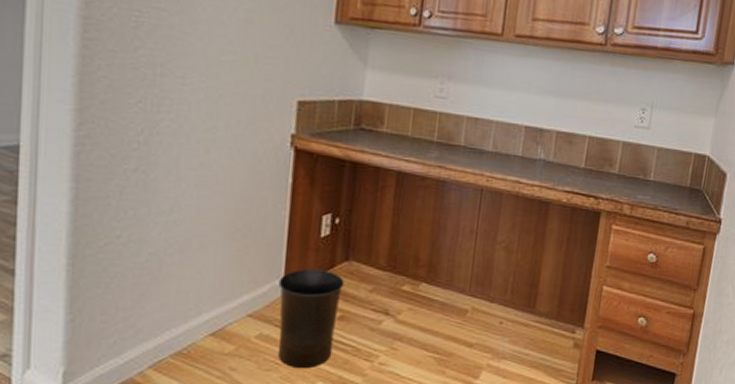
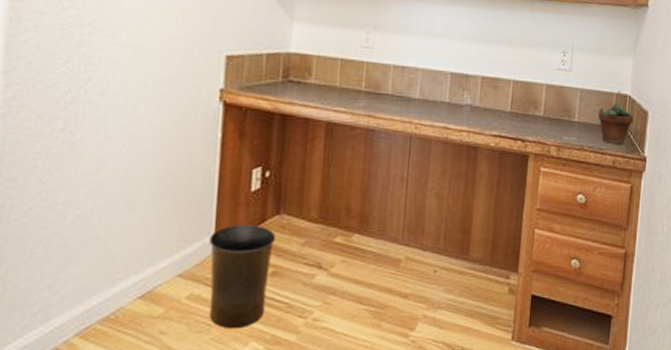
succulent plant: none [674,150,712,206] -> present [598,90,634,145]

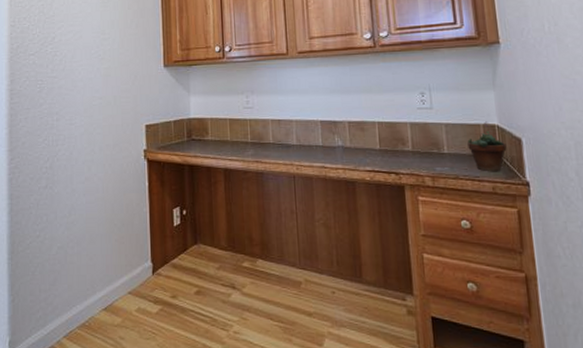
waste bin: present [209,224,276,328] -> none [147,252,196,337]

